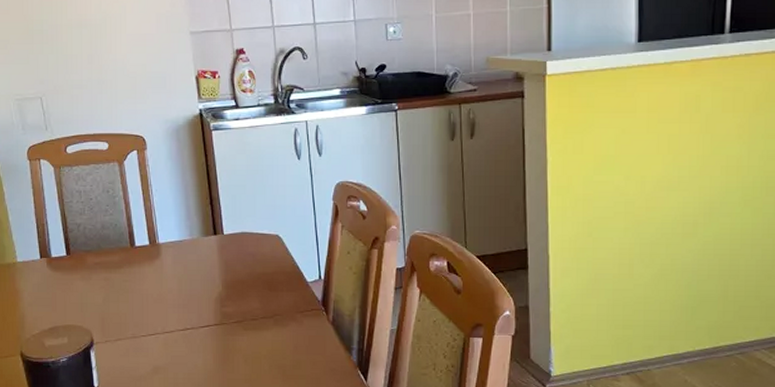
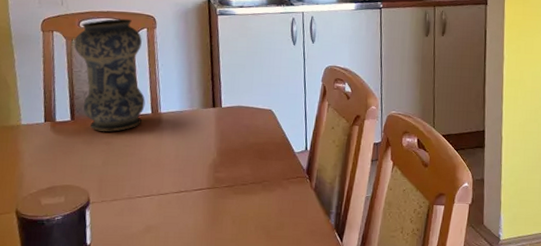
vase: none [62,141,142,266] -> present [74,18,145,132]

